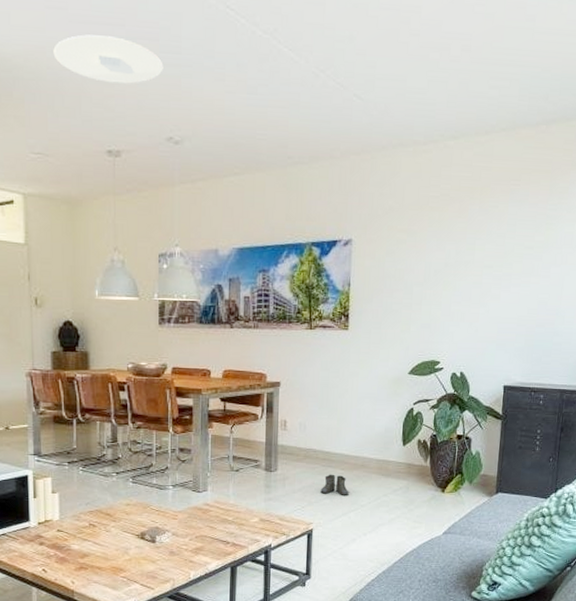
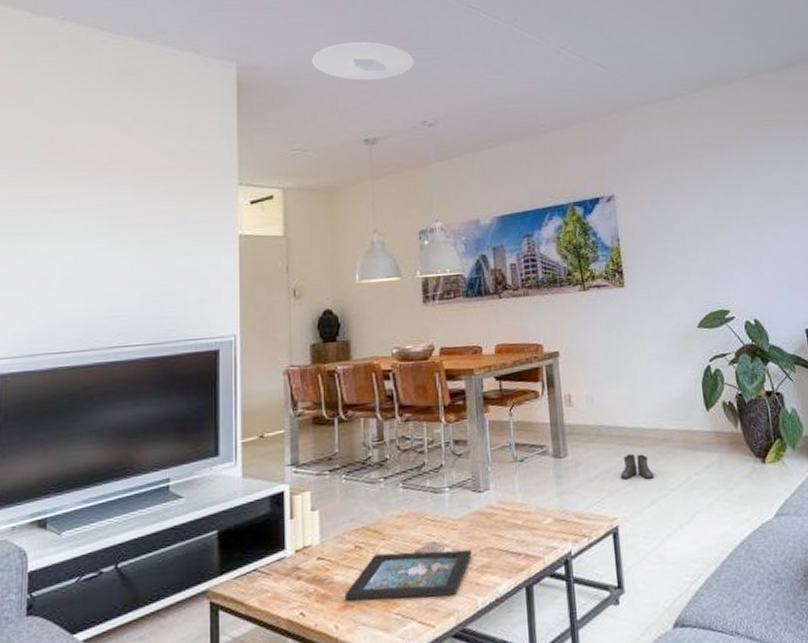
decorative tray: none [79,531,188,568] -> present [344,549,472,601]

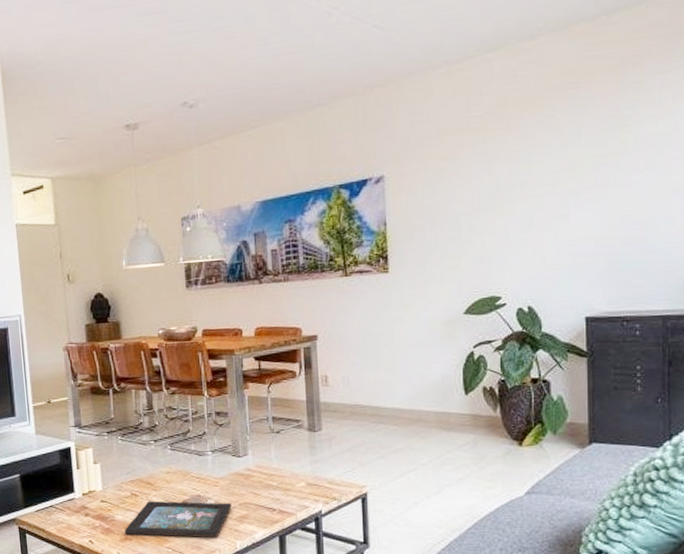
ceiling light: present [312,42,414,81] -> none [70,17,173,62]
boots: present [620,453,654,480] -> none [372,431,405,455]

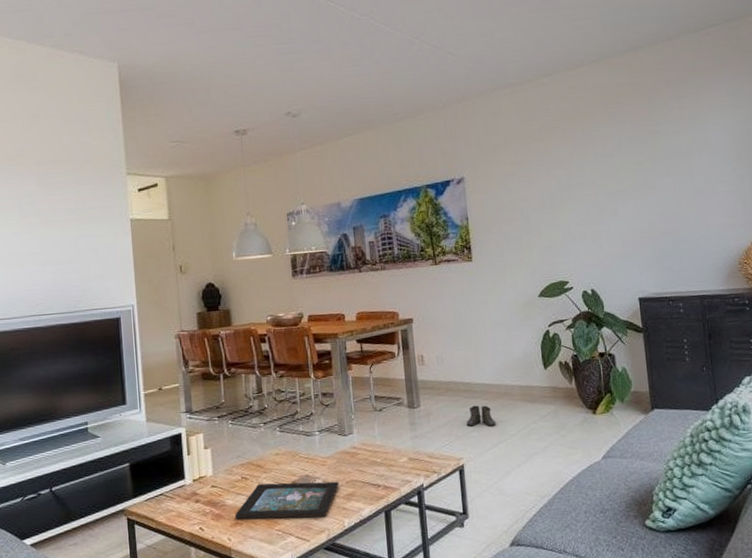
boots: none [372,431,405,455] -> present [466,405,496,427]

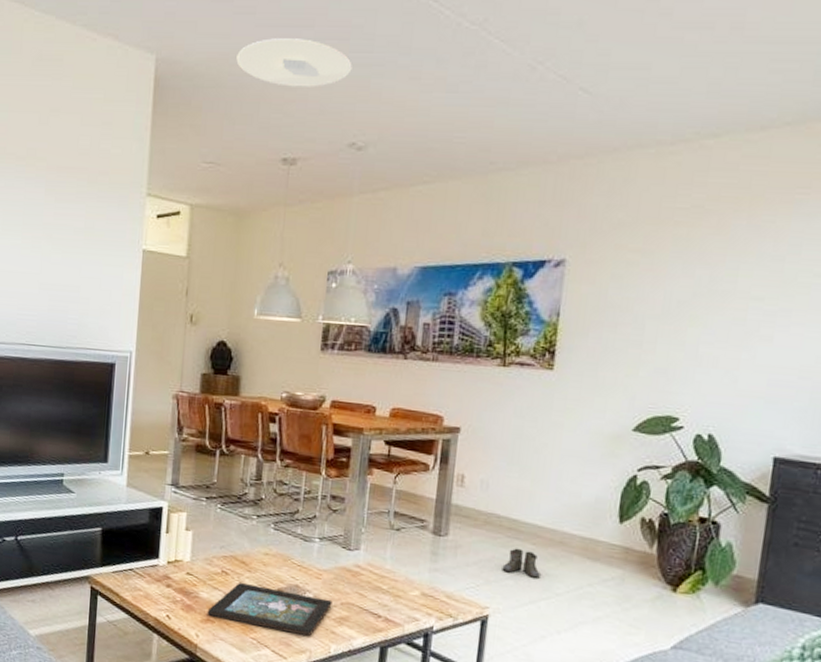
ceiling light: none [185,38,278,76] -> present [236,38,353,87]

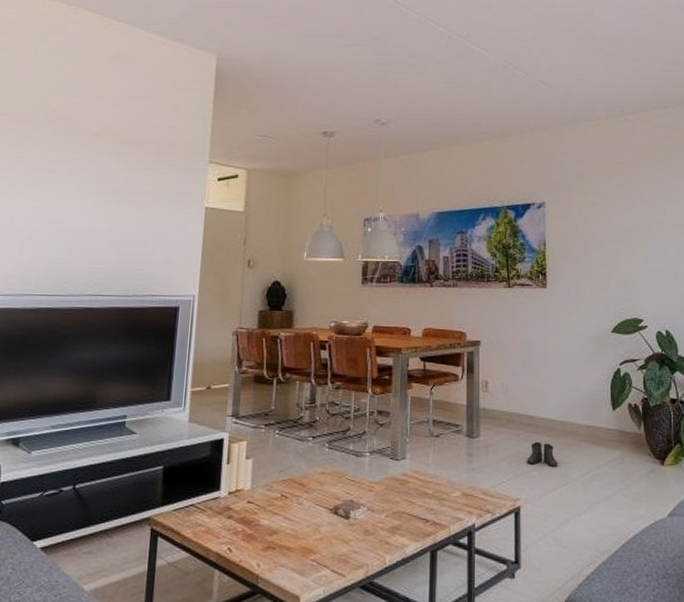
decorative tray: present [207,582,332,637] -> none [267,504,385,551]
ceiling light: present [236,38,353,87] -> none [283,44,374,80]

